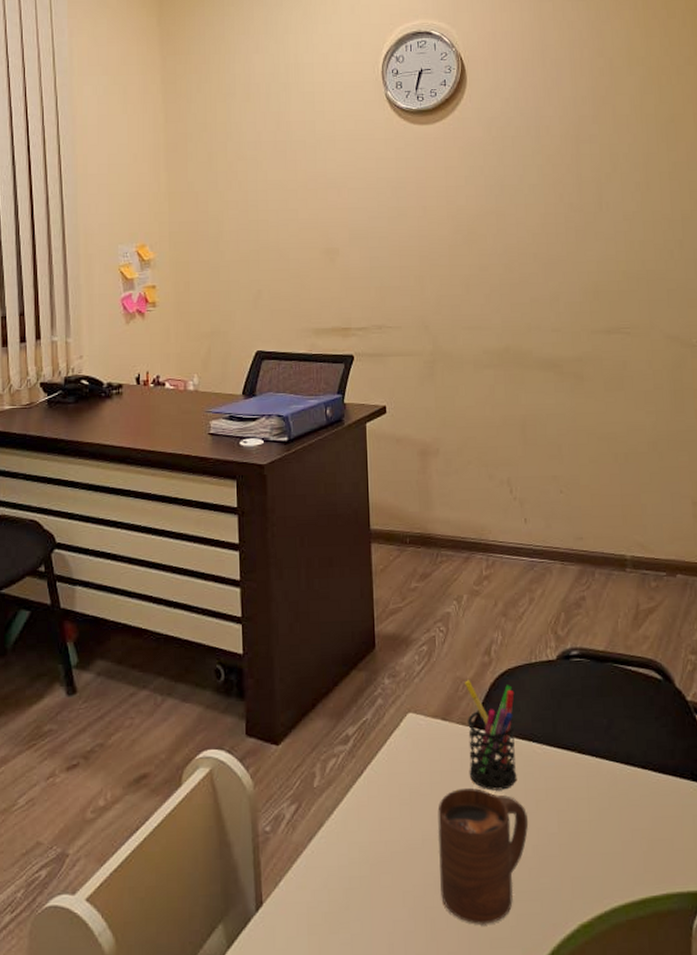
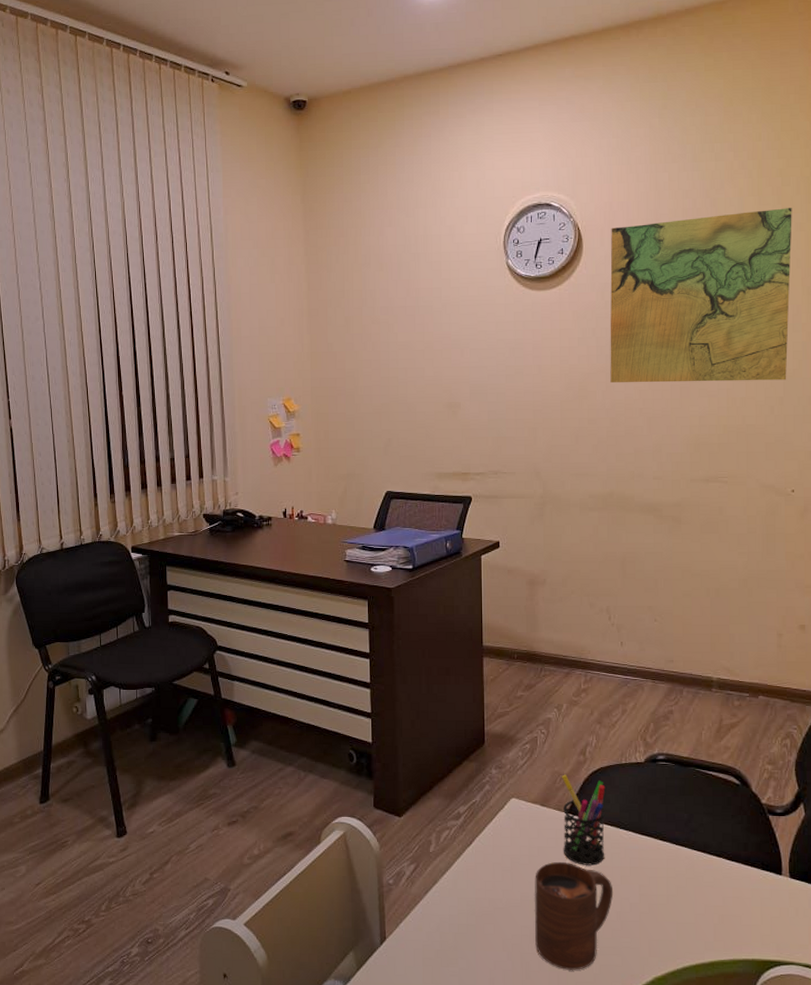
map: none [495,41,685,226] -> present [610,208,792,383]

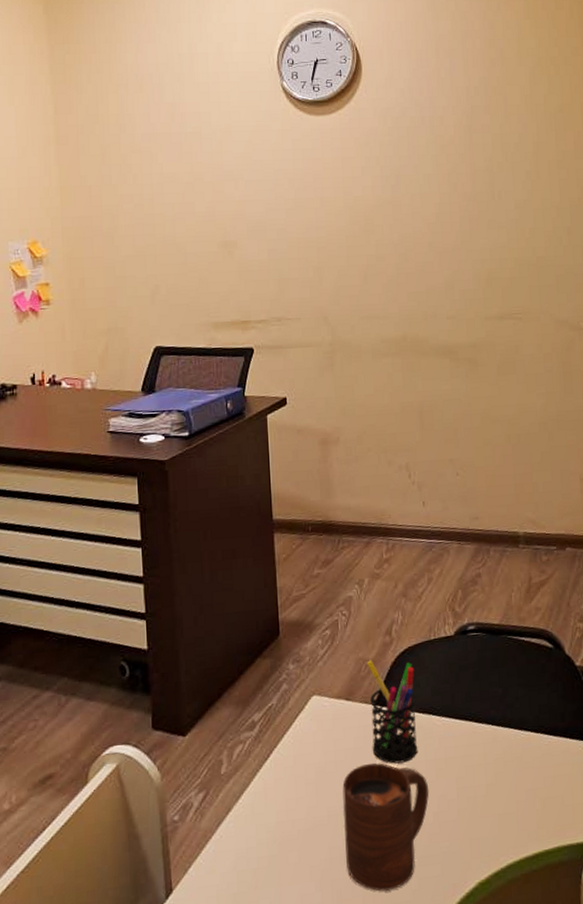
map: present [610,208,792,383] -> none [390,32,573,216]

